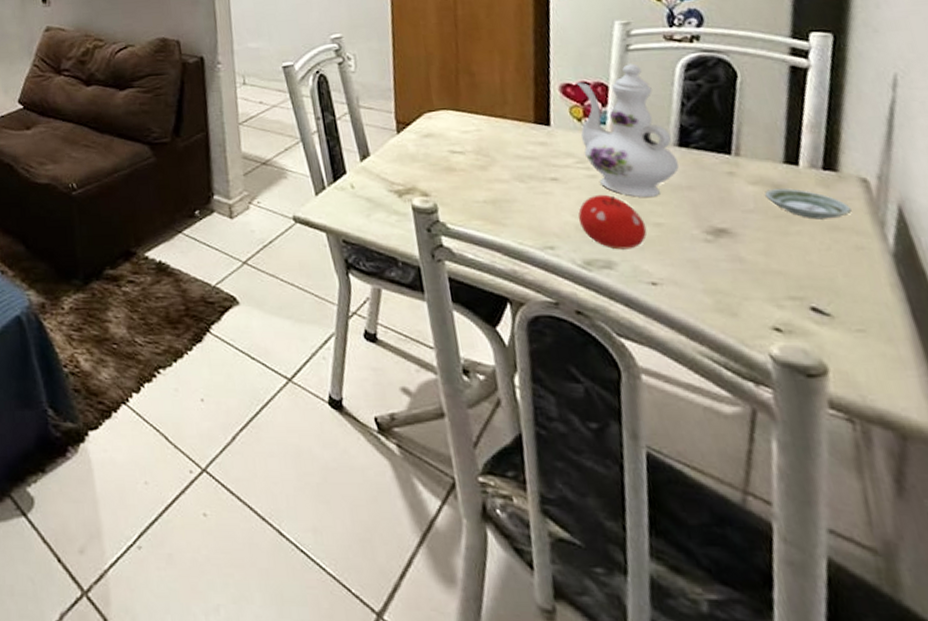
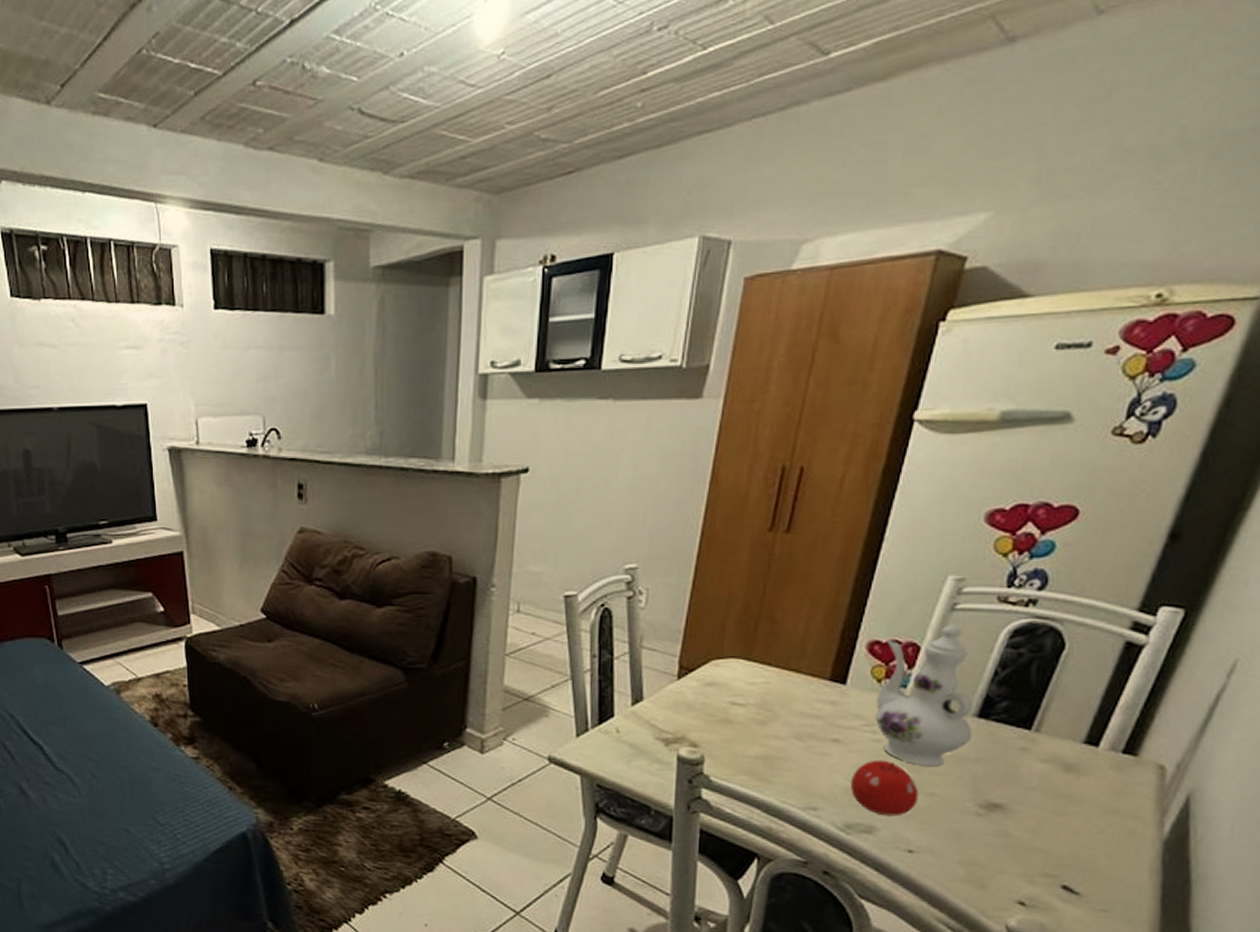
saucer: present [765,188,852,220] -> none [1053,769,1138,803]

